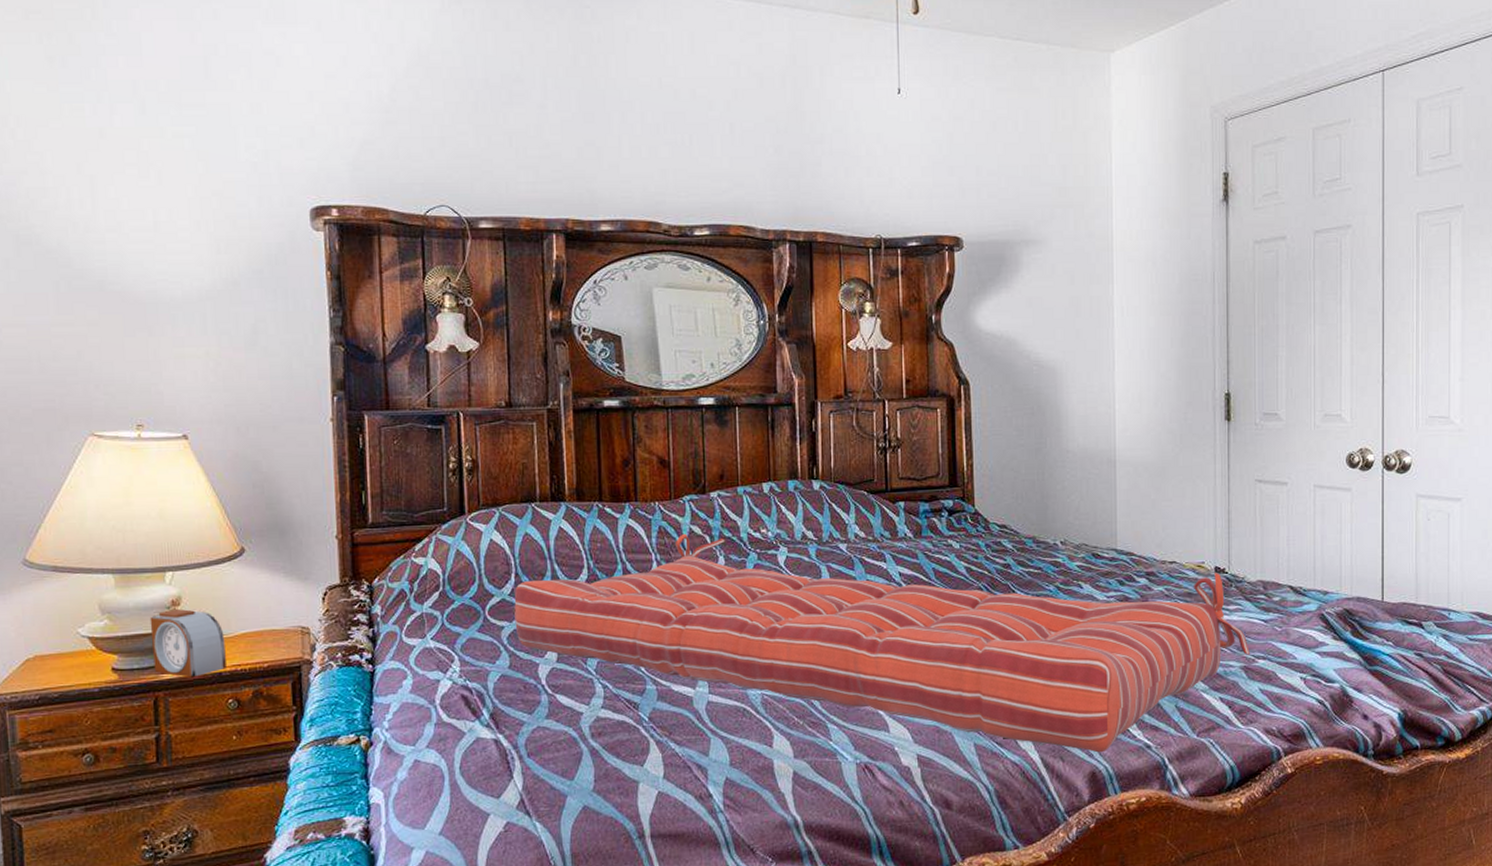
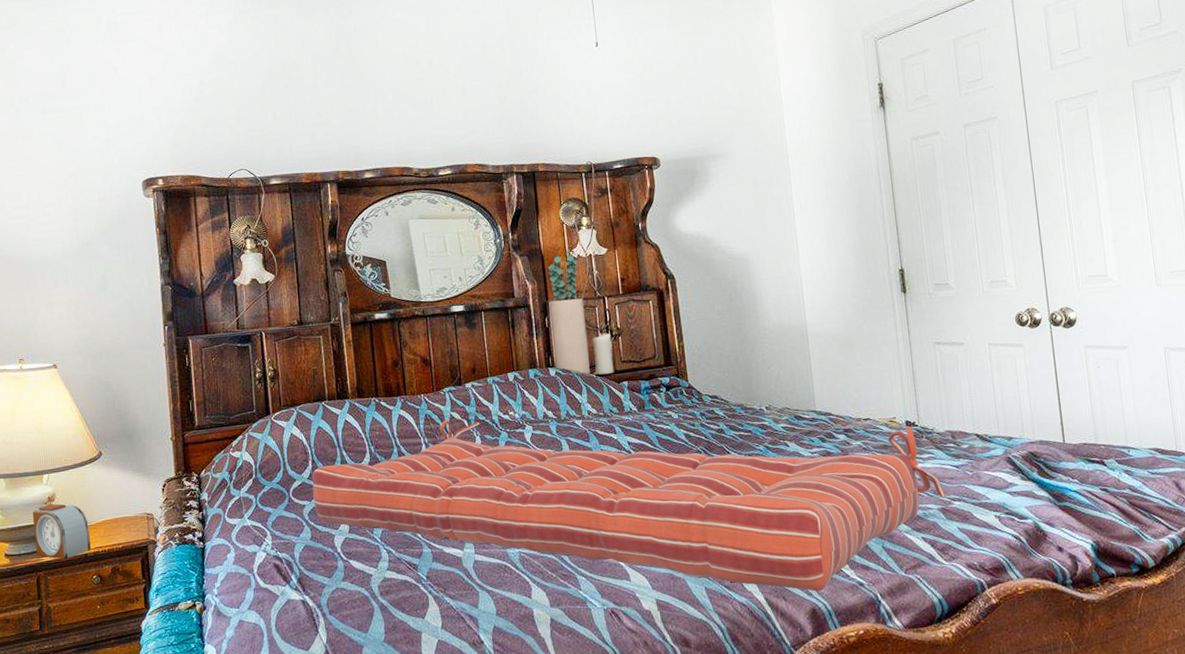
vase: none [817,332,862,495] -> present [548,243,590,378]
candle: none [864,442,889,493] -> present [591,333,614,375]

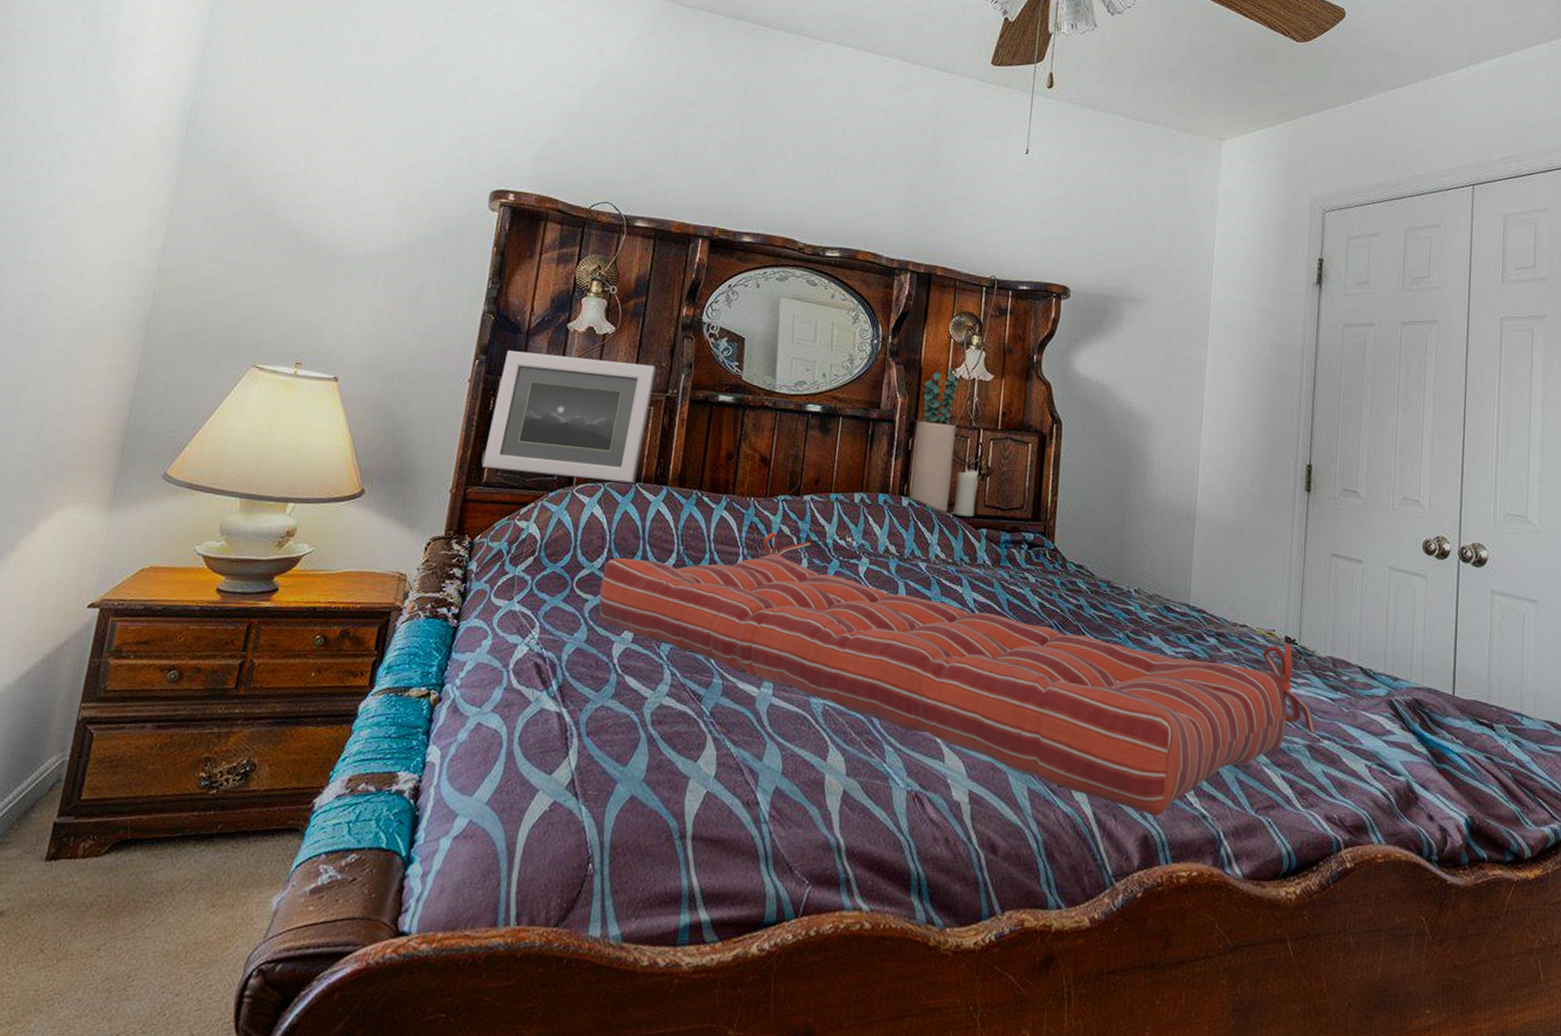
alarm clock: present [32,504,91,559] -> none [255,539,327,609]
picture frame: none [189,300,322,415] -> present [482,350,656,485]

